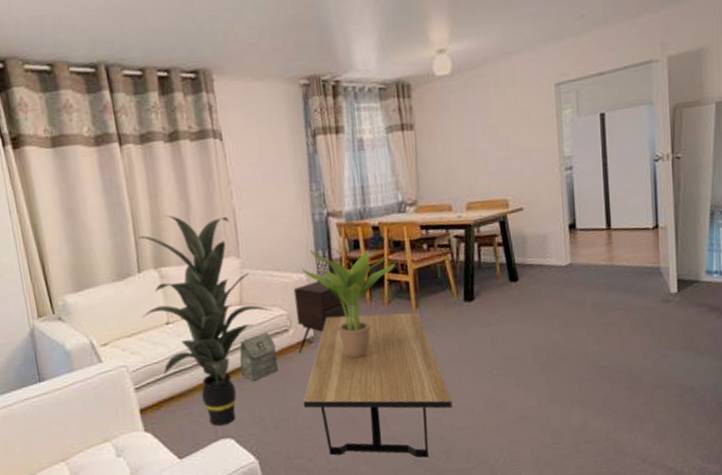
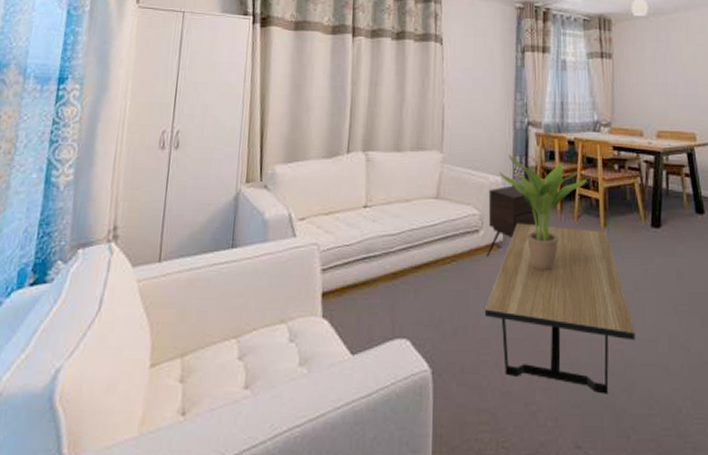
indoor plant: present [138,215,273,427] -> none [342,103,467,324]
bag: present [239,332,278,382] -> none [427,229,465,280]

